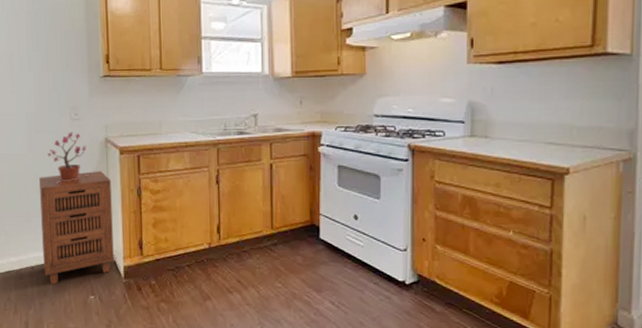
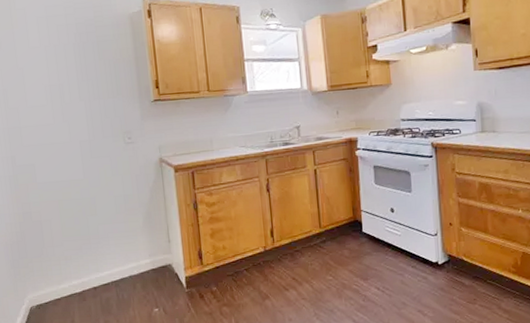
cabinet: present [38,171,114,285] -> none [96,189,176,303]
potted plant: present [47,132,90,183] -> none [103,155,147,205]

